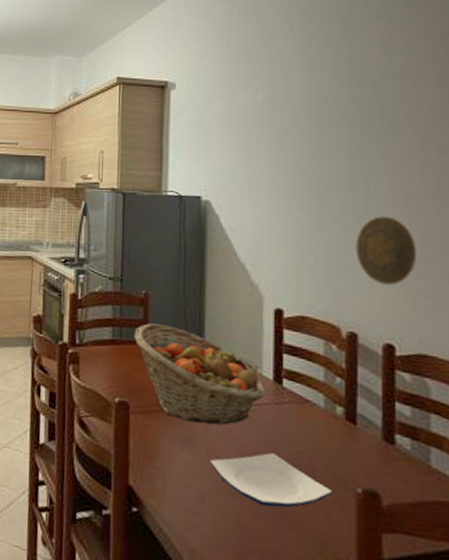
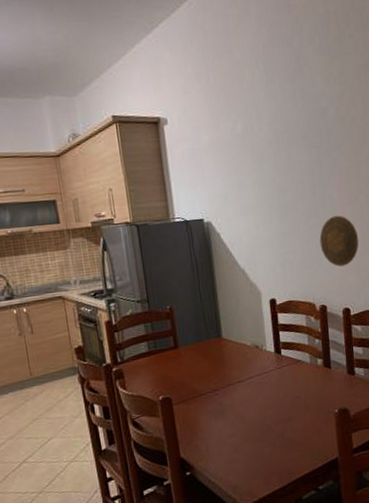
fruit basket: present [134,323,266,425] -> none [166,329,271,399]
plate: present [209,453,332,508] -> none [237,403,320,441]

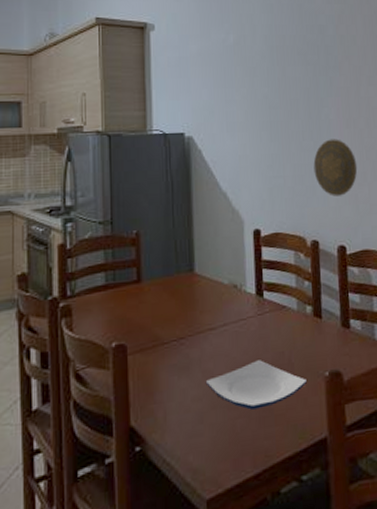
plate: none [237,403,320,441] -> present [205,360,307,410]

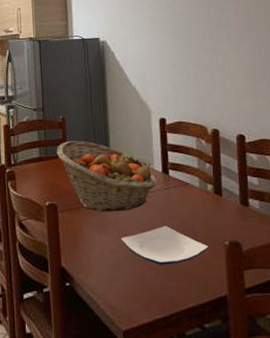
fruit basket: none [127,260,250,350] -> present [56,141,157,212]
decorative plate: present [313,139,358,196] -> none [213,40,256,92]

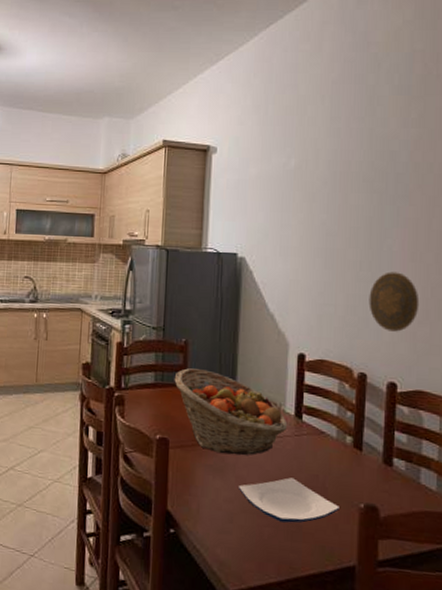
decorative plate: none [213,40,256,92] -> present [368,271,420,332]

